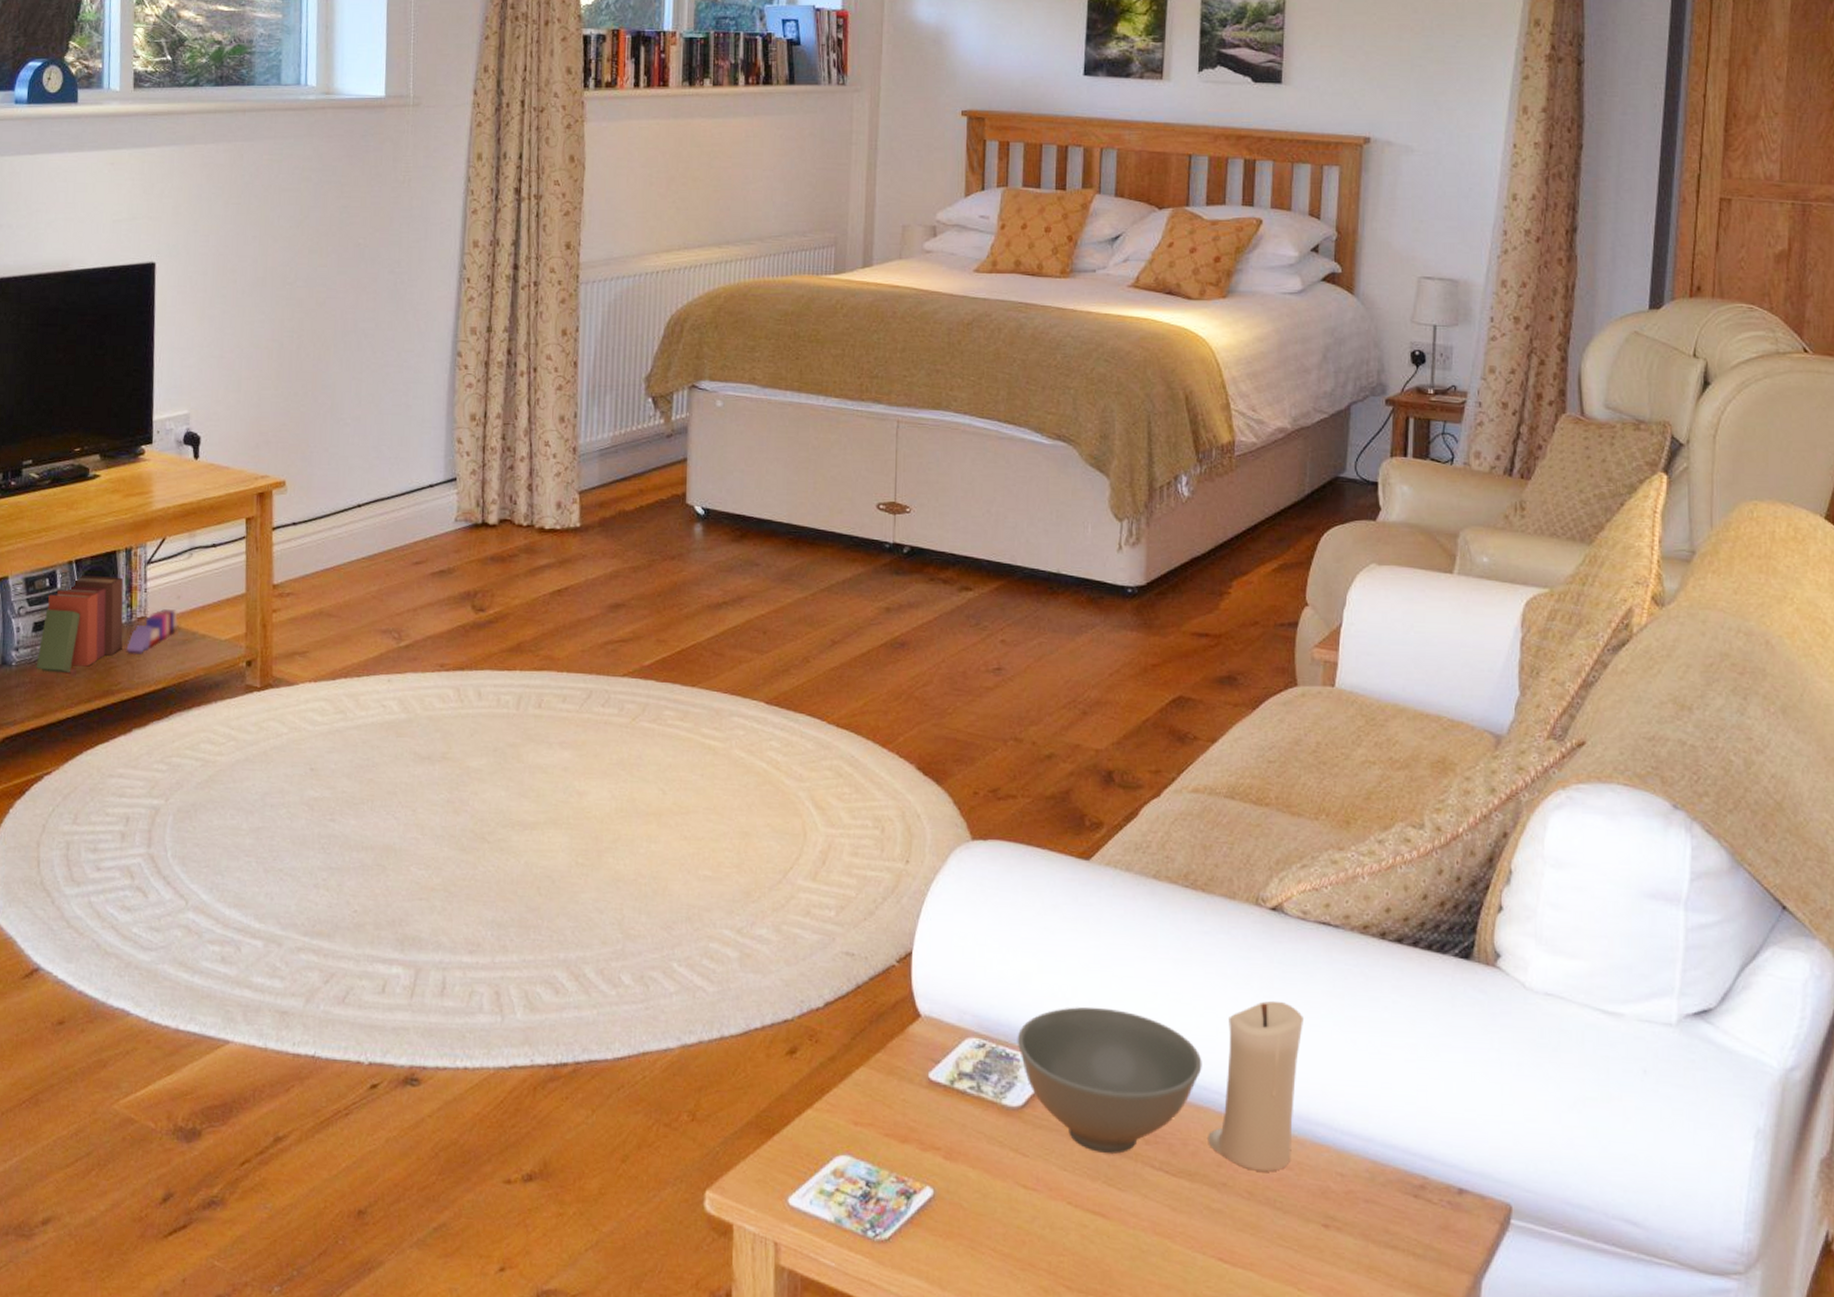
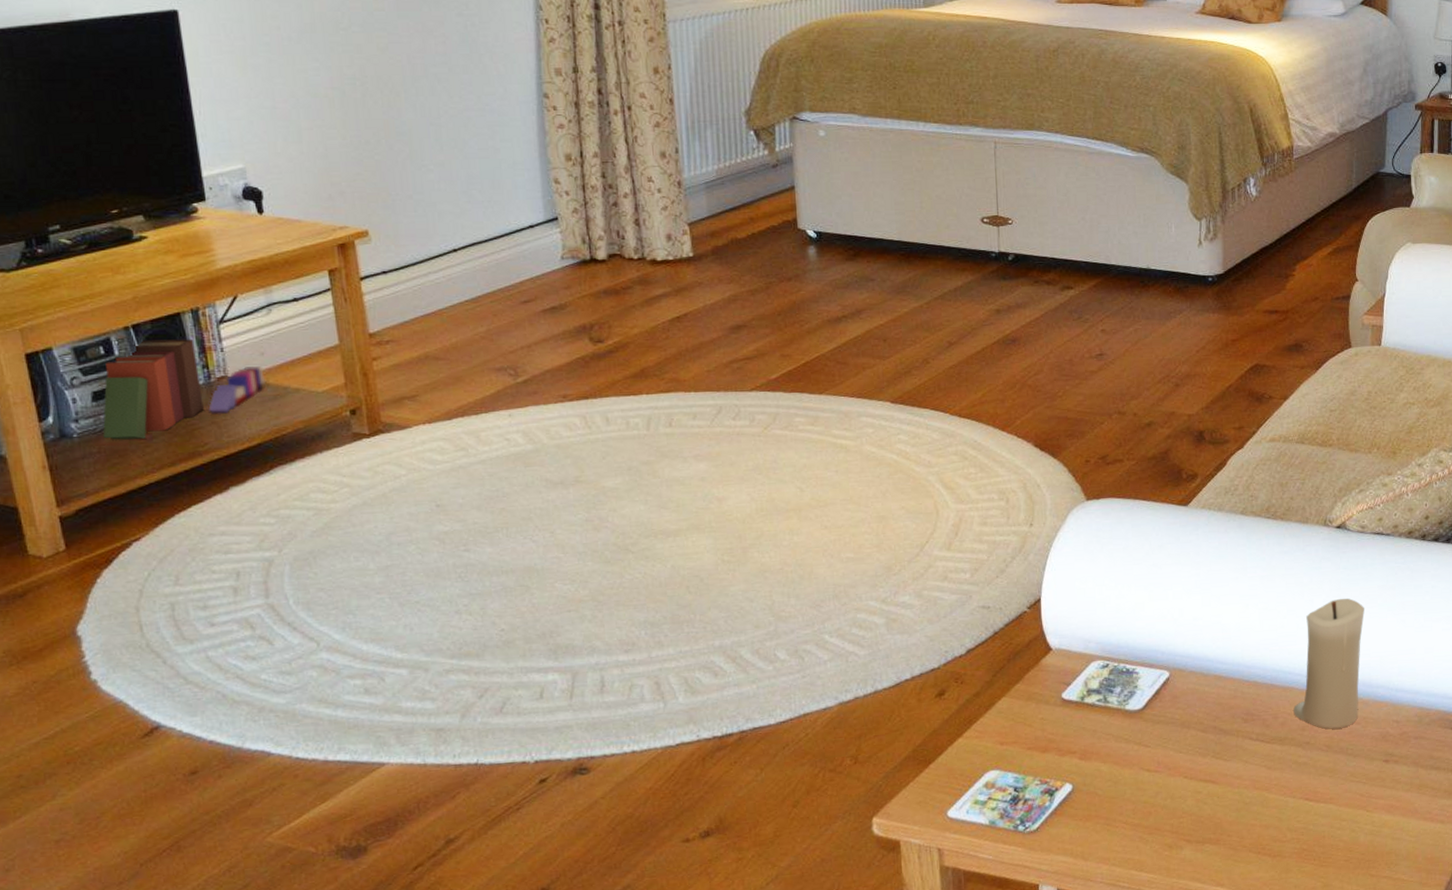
bowl: present [1017,1006,1202,1154] -> none [1135,622,1287,735]

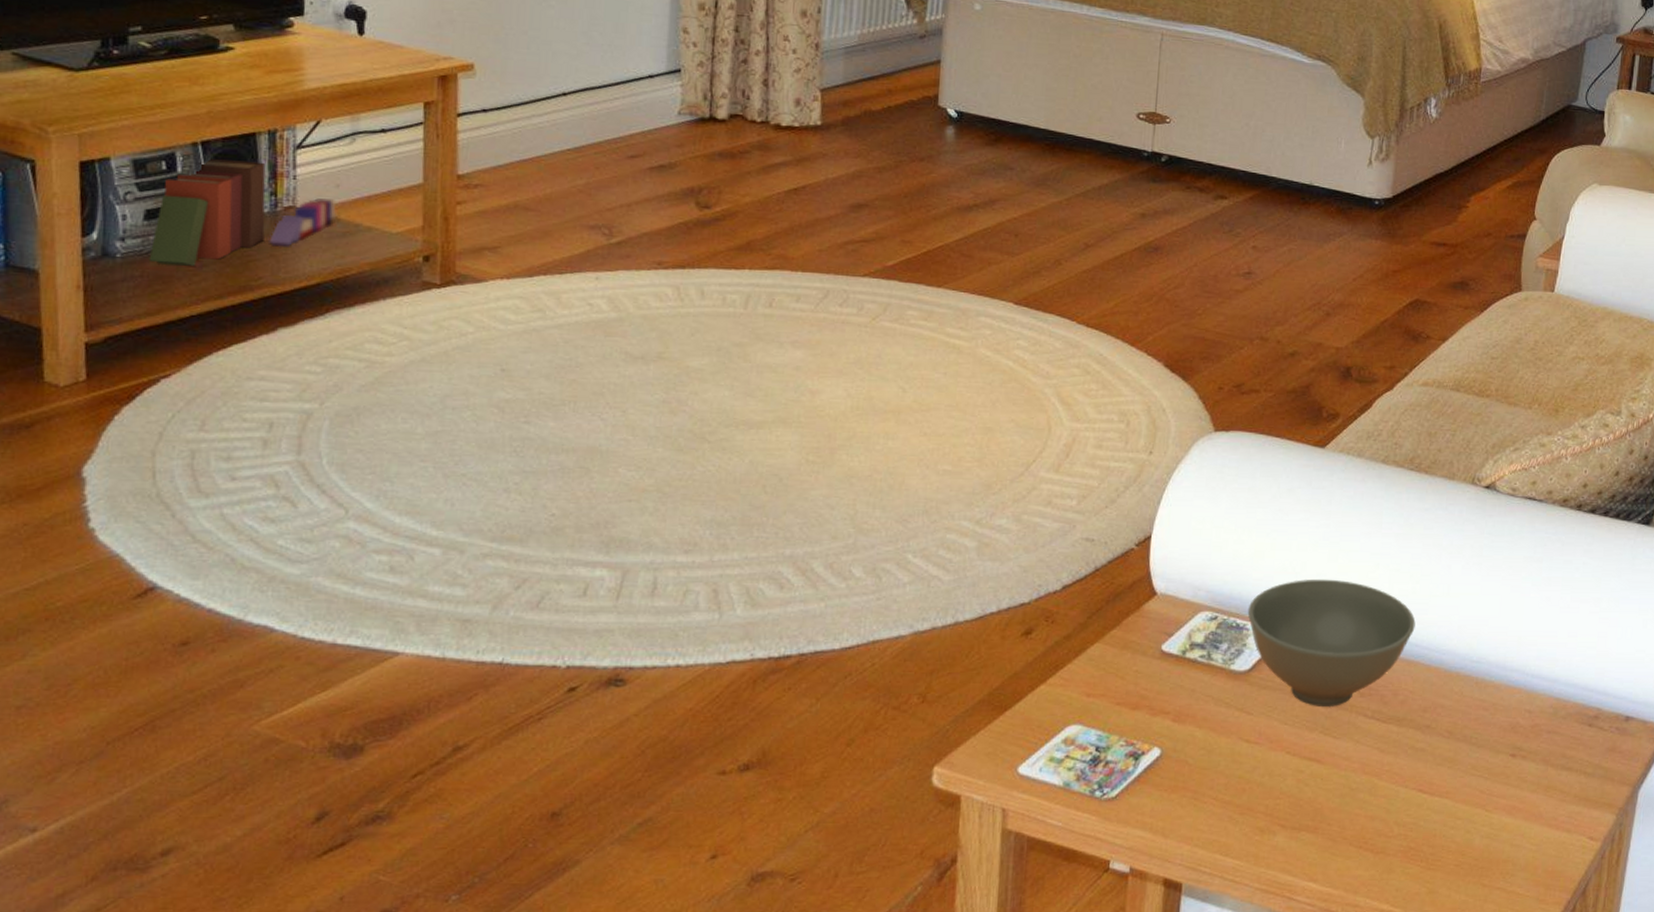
bowl: none [1135,622,1287,735] -> present [1247,579,1416,706]
candle: present [1293,598,1365,729] -> none [1416,566,1507,713]

